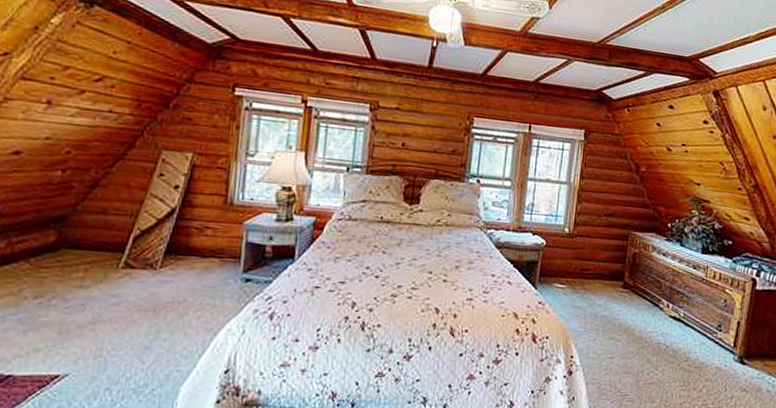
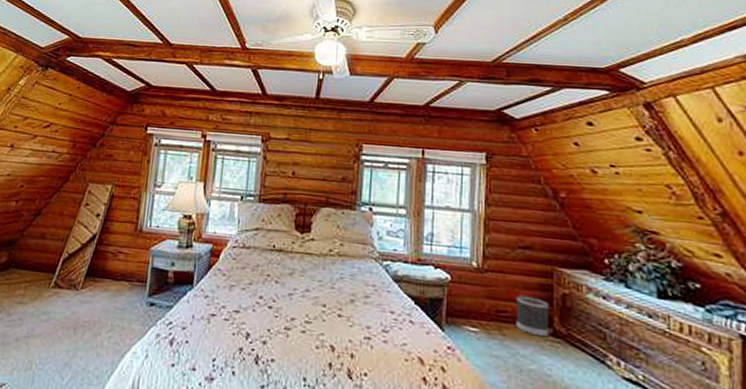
wastebasket: none [595,256,623,289] -> present [516,295,550,337]

